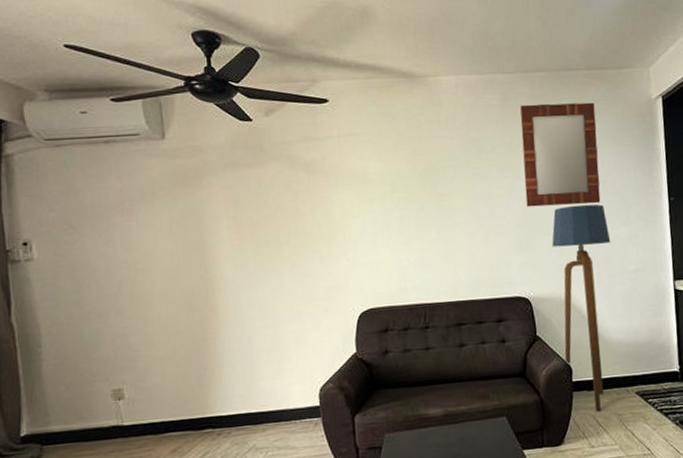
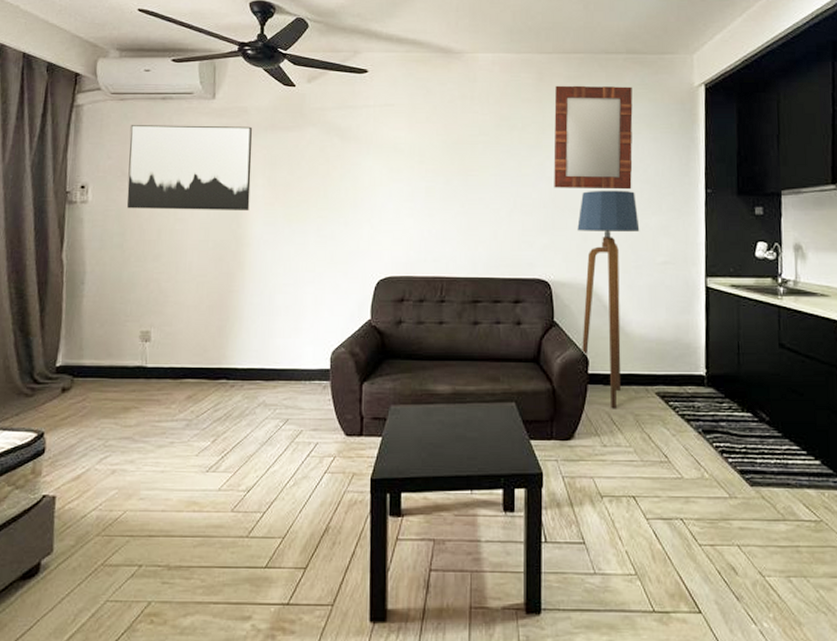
wall art: none [72,166,217,263] -> present [126,125,252,210]

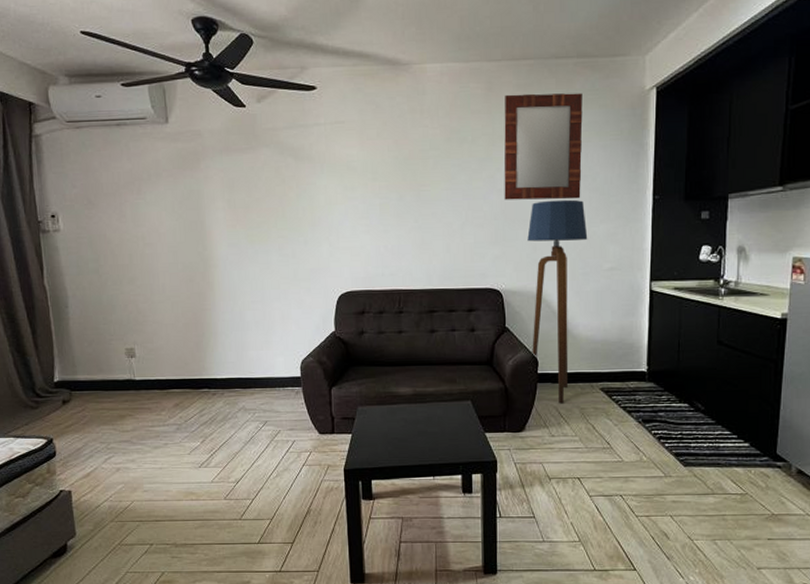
wall art: present [126,125,252,210] -> none [89,150,213,236]

